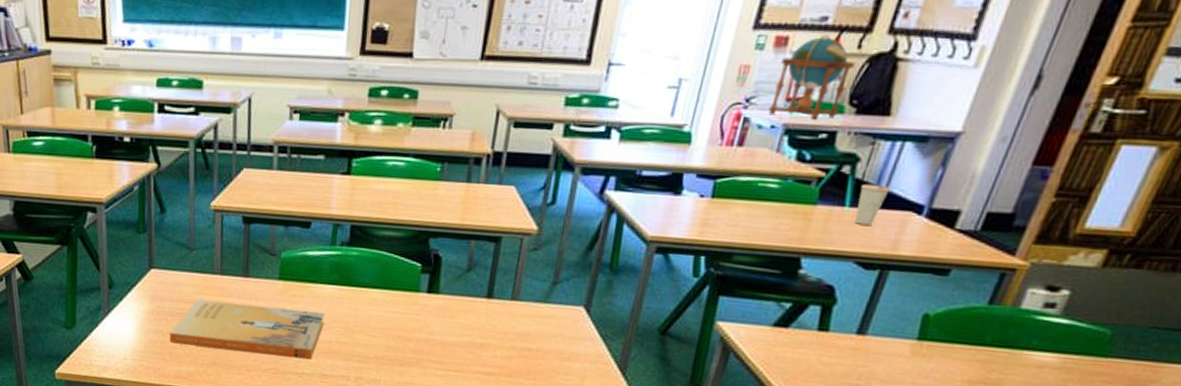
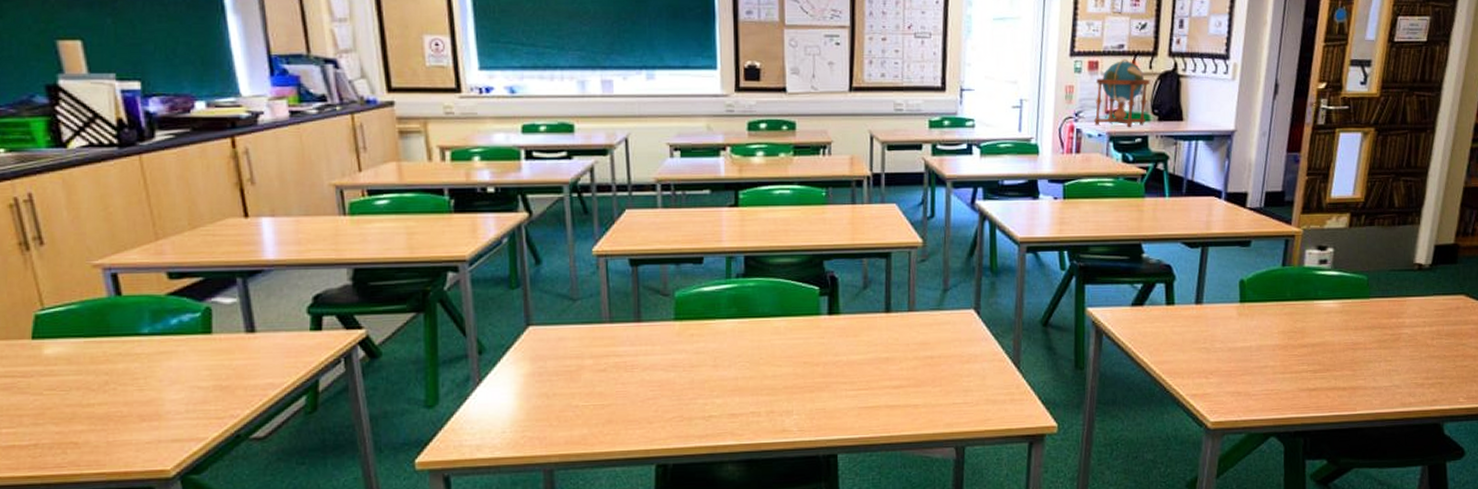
book: present [169,299,325,360] -> none [556,348,728,406]
cup: present [855,184,891,225] -> none [1174,177,1196,211]

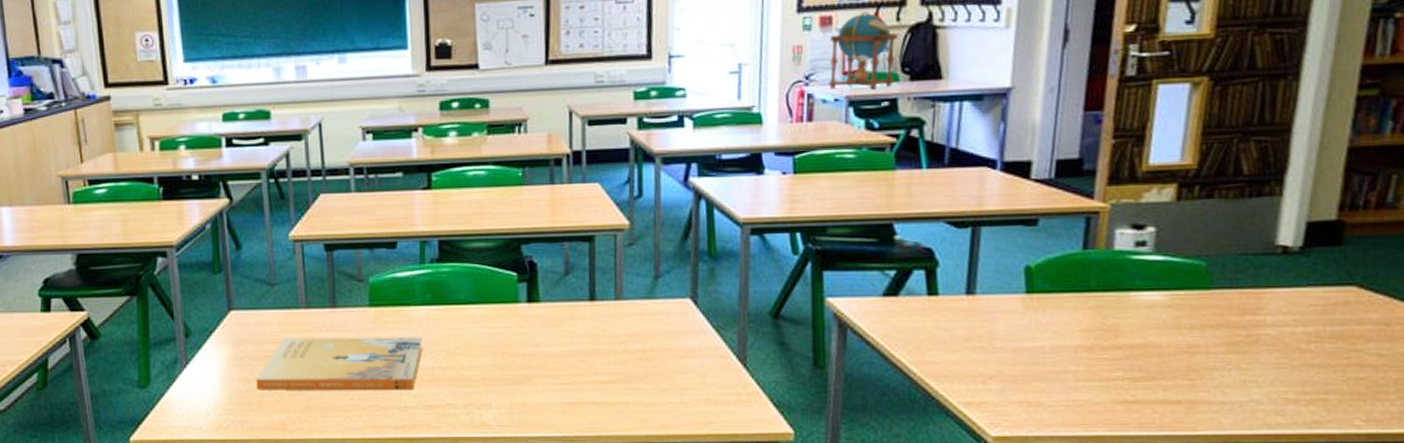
book: none [556,348,728,406] -> present [256,336,424,391]

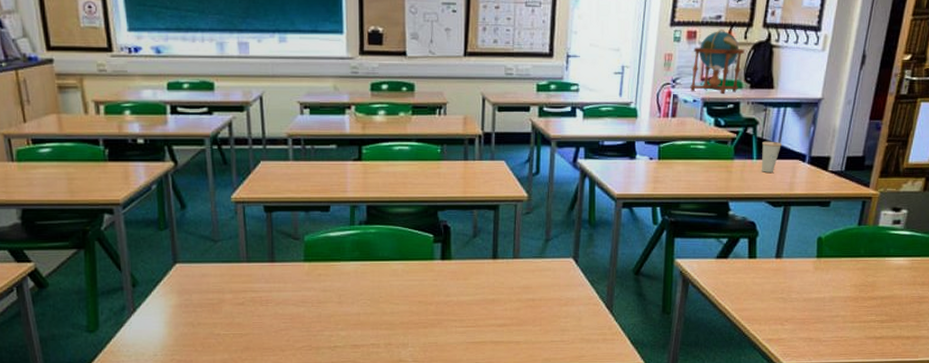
book: present [256,336,424,391] -> none [200,287,352,334]
cup: none [933,144,962,185] -> present [762,141,782,172]

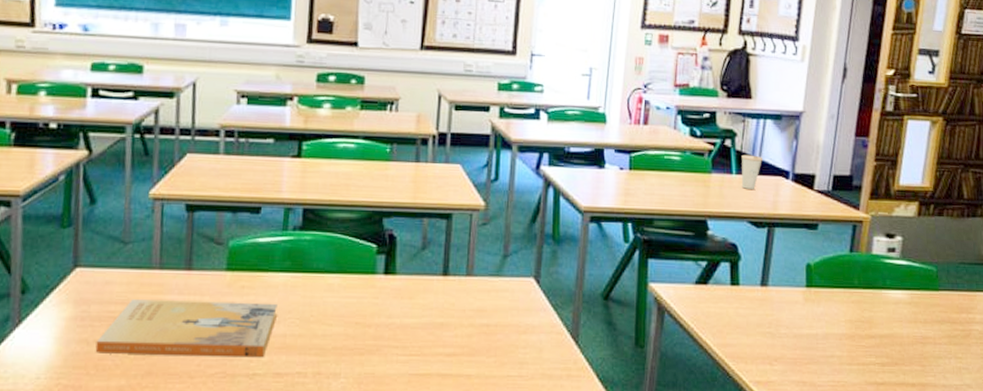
book: none [200,287,352,334] -> present [95,299,278,358]
globe: present [690,28,744,95] -> none [663,34,719,103]

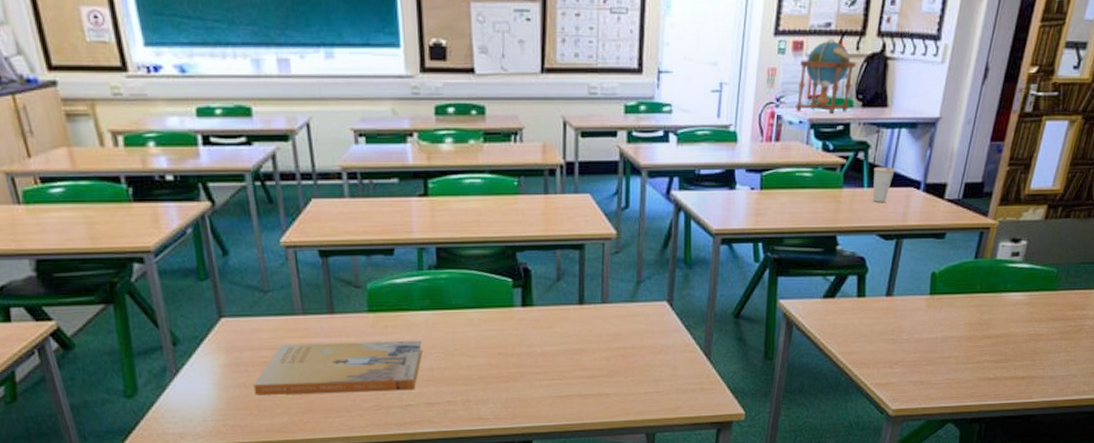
globe: none [663,34,719,103] -> present [796,38,856,115]

